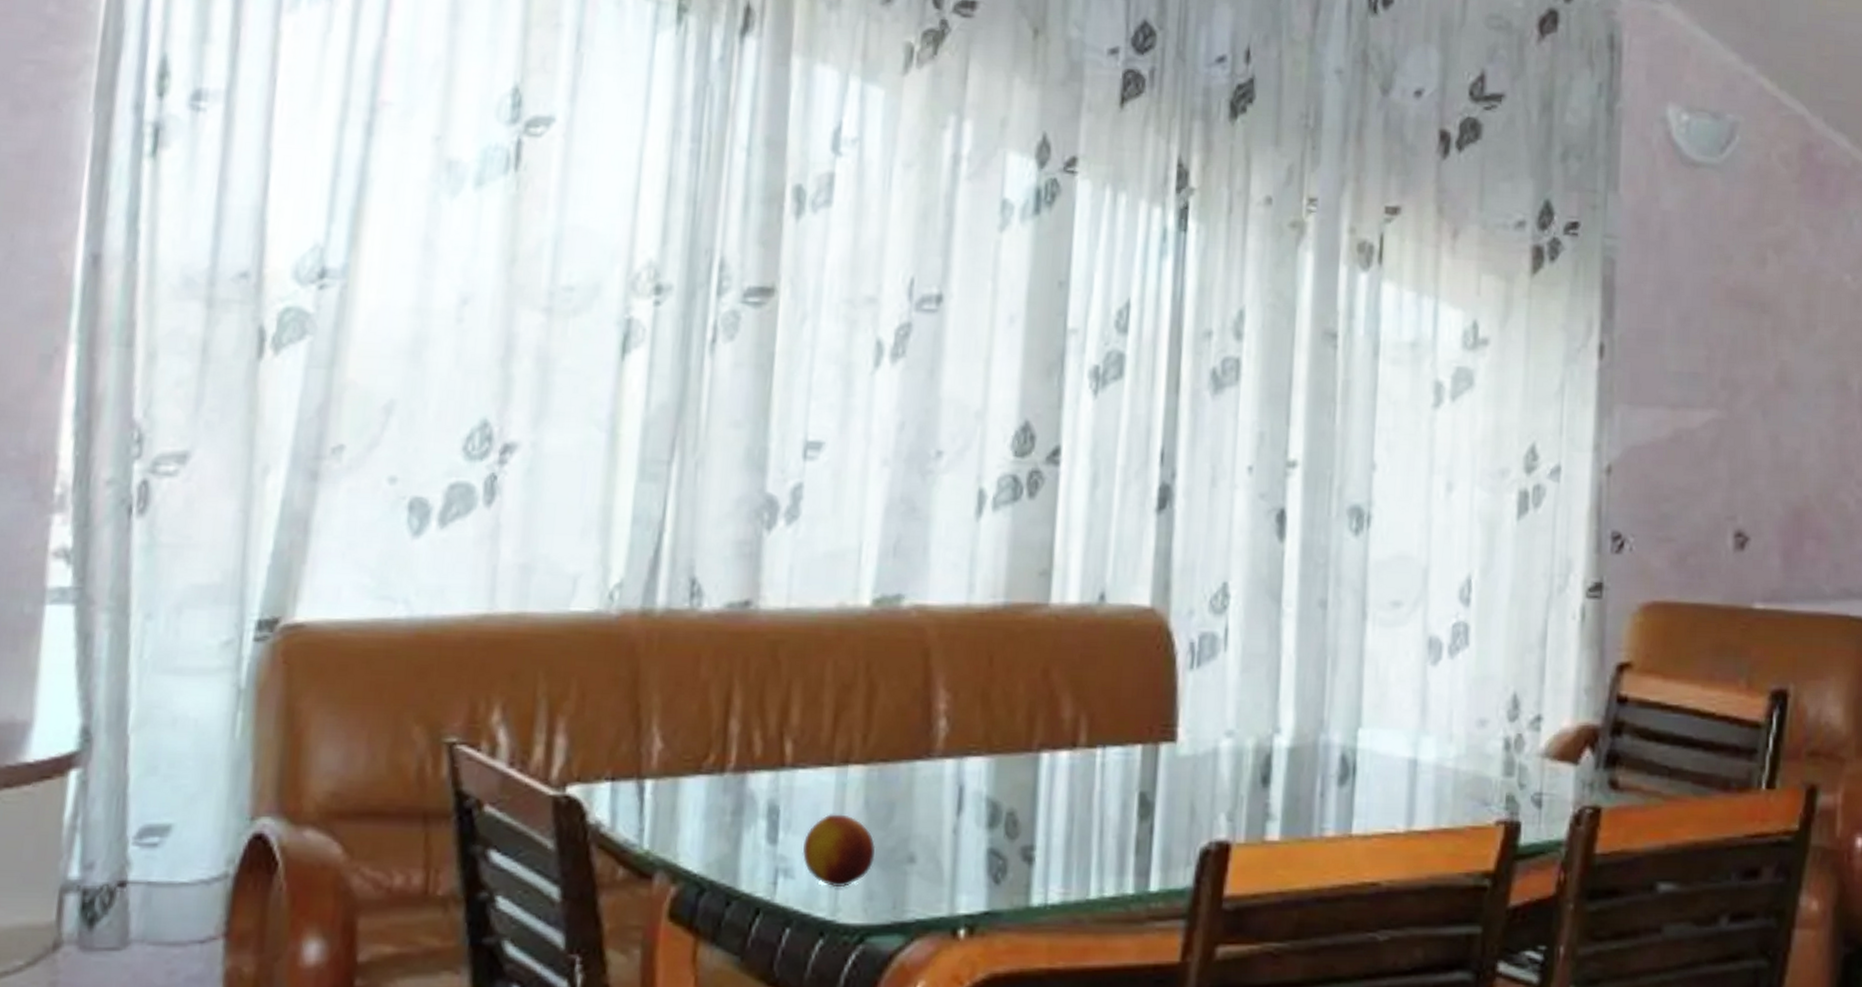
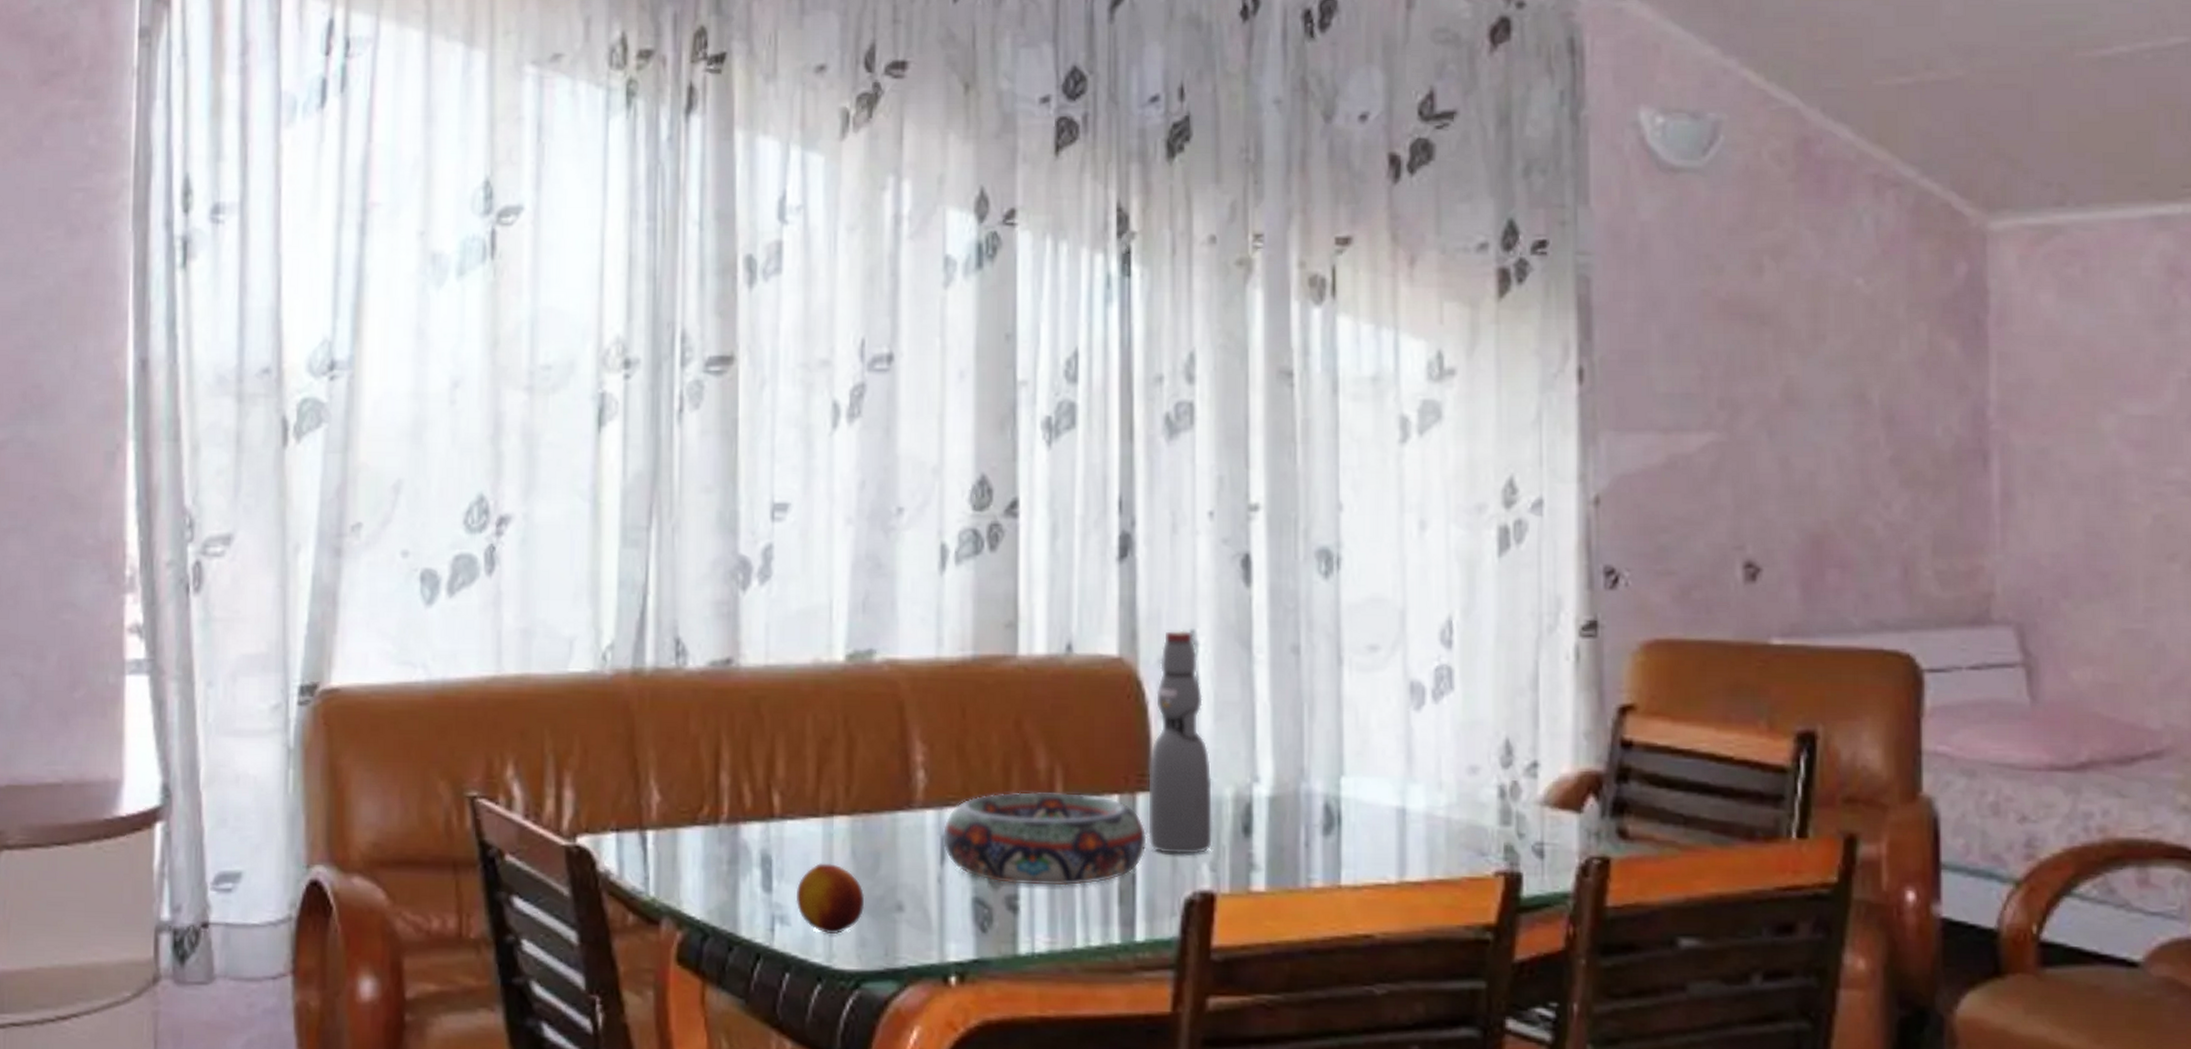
decorative bowl: none [960,741,1168,837] -> present [942,791,1148,887]
bottle: none [1168,582,1235,805] -> present [1148,630,1214,855]

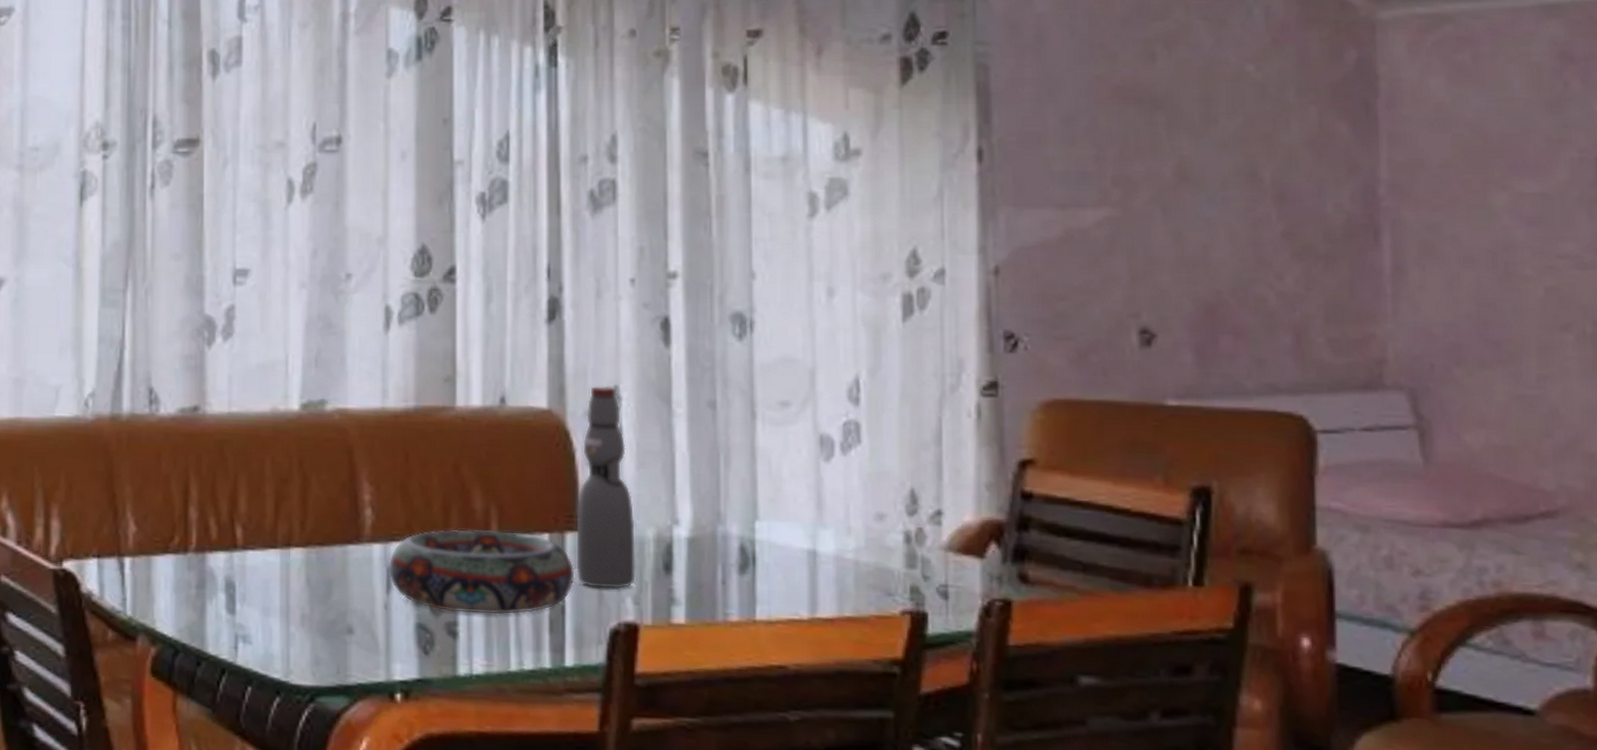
fruit: present [795,863,865,935] -> none [256,589,319,654]

